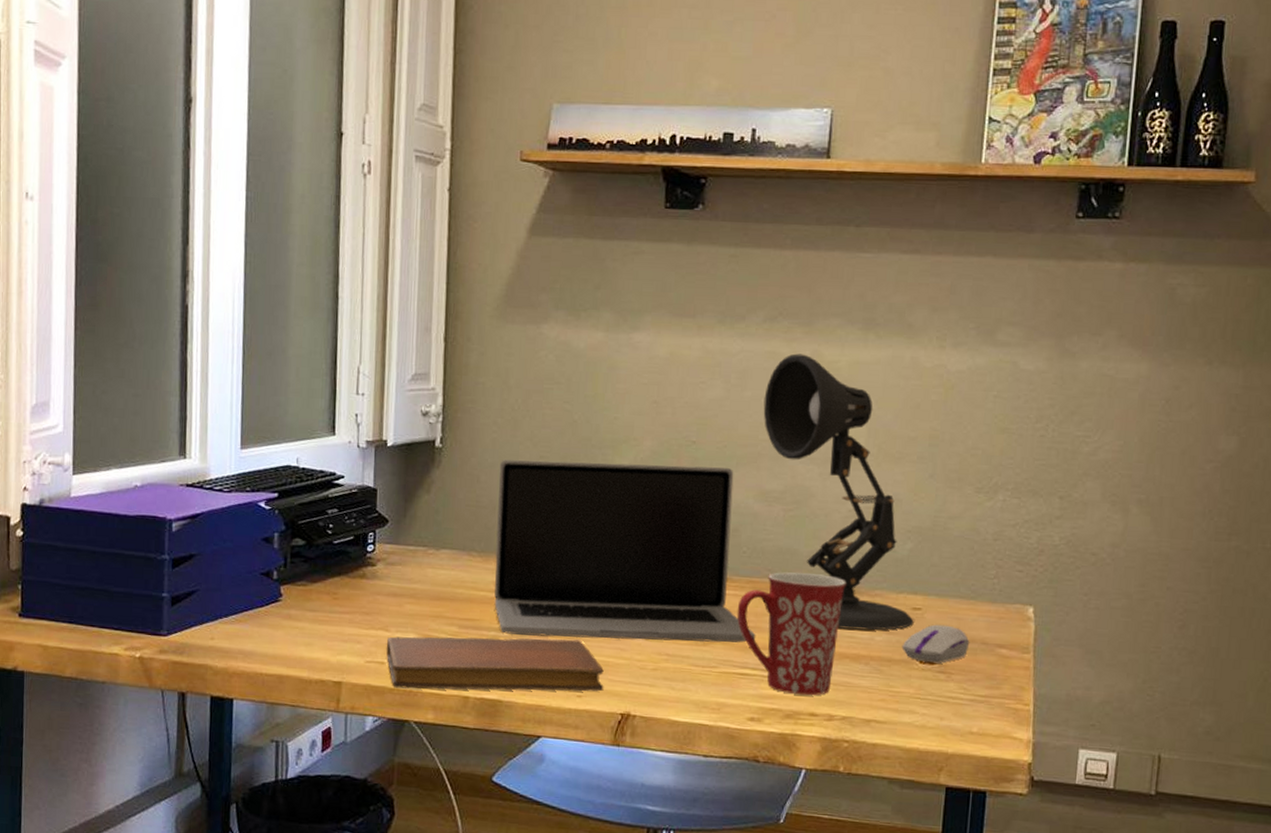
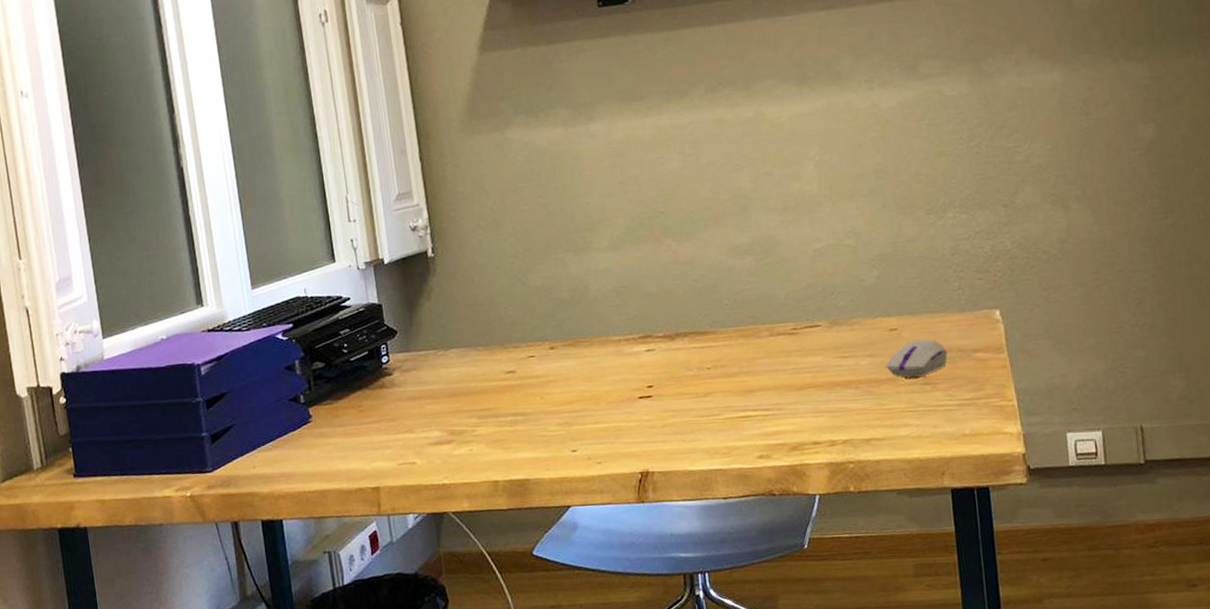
notebook: present [386,636,604,692] -> none [414,411,621,484]
laptop: present [494,460,756,643] -> none [489,231,751,417]
mug: present [737,572,846,696] -> none [729,312,828,428]
desk lamp: present [763,353,914,631] -> none [718,116,893,360]

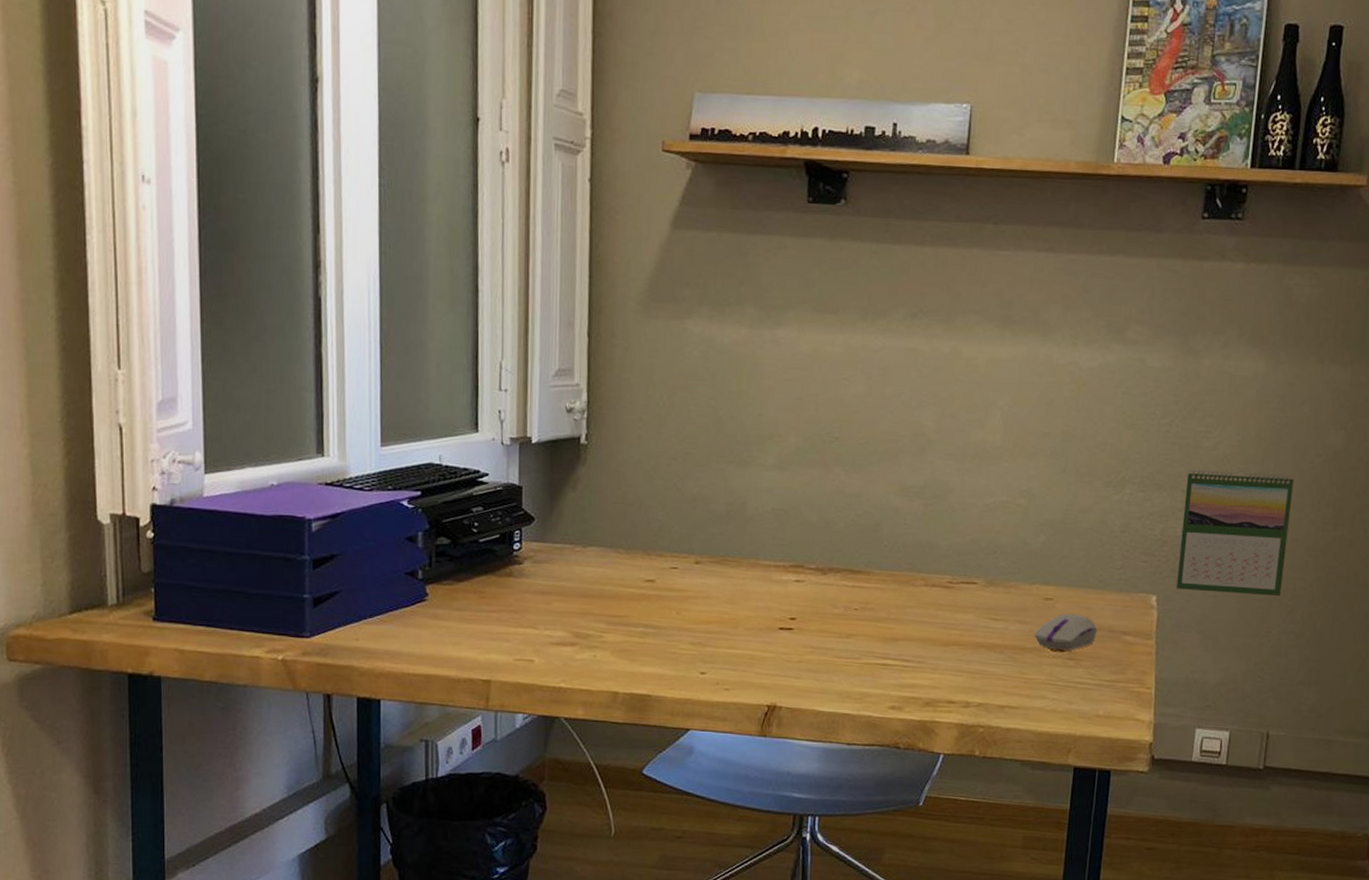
calendar: none [1005,173,1125,300] -> present [1176,469,1295,597]

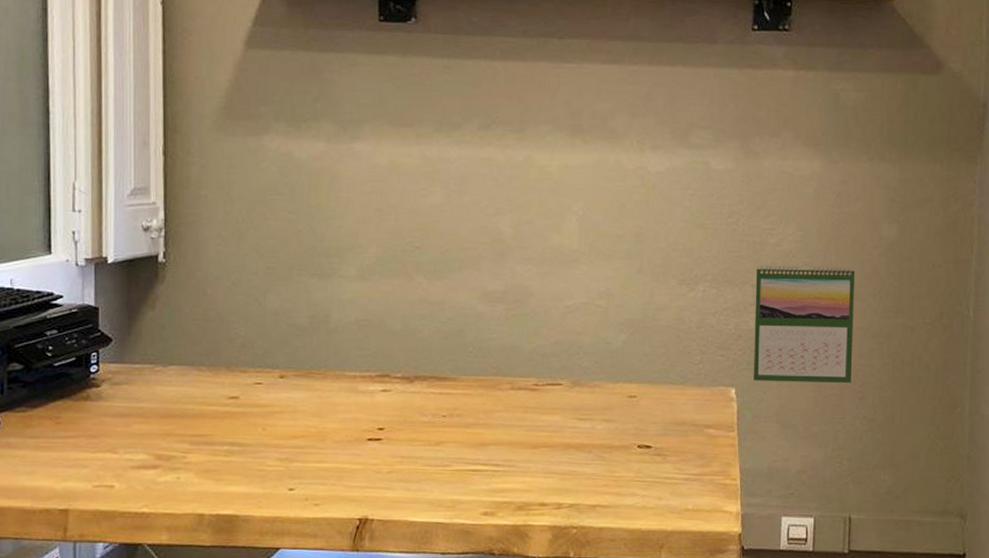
computer mouse: present [1034,613,1098,651] -> none [621,410,681,447]

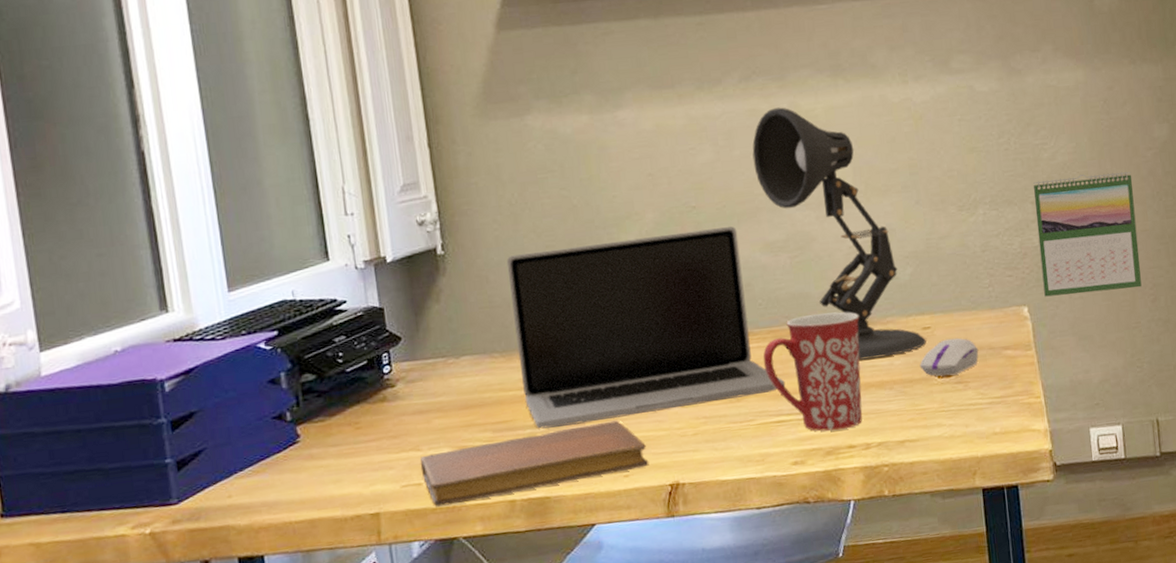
notebook: none [114,448,341,511] -> present [420,420,649,507]
laptop: none [225,271,486,447] -> present [506,226,786,429]
mug: none [466,369,567,487] -> present [763,312,863,432]
desk lamp: none [482,159,631,420] -> present [752,107,926,360]
computer mouse: none [621,410,681,447] -> present [919,337,979,376]

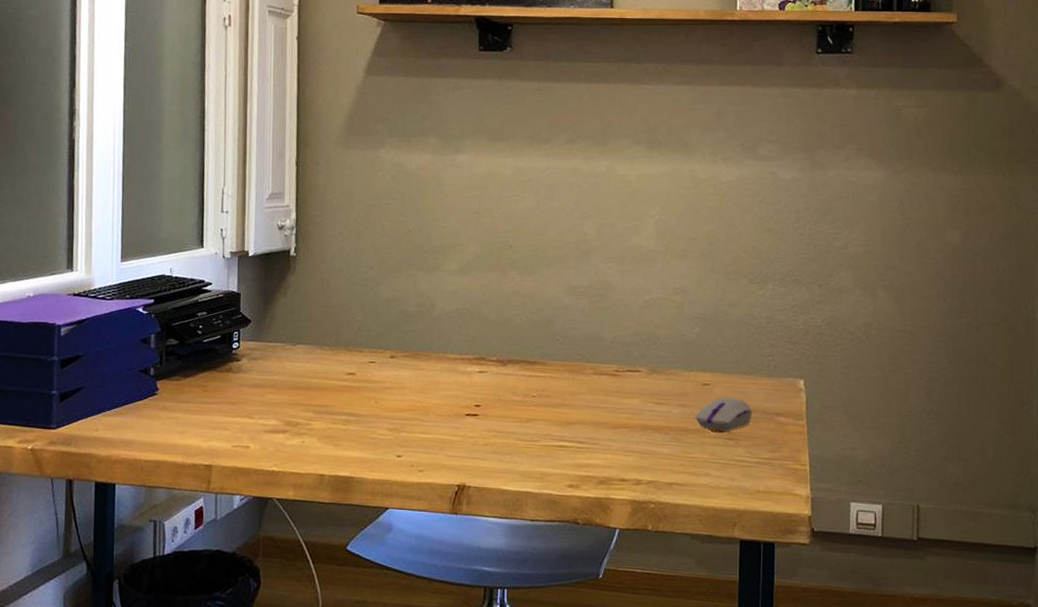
notebook: present [420,420,649,507] -> none [250,420,442,470]
laptop: present [506,226,786,429] -> none [344,265,571,419]
desk lamp: present [752,107,926,360] -> none [568,169,704,405]
mug: present [763,312,863,432] -> none [554,356,646,464]
calendar: present [1033,171,1142,297] -> none [821,266,920,379]

